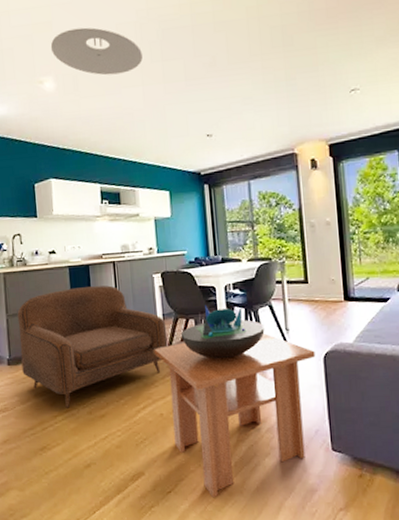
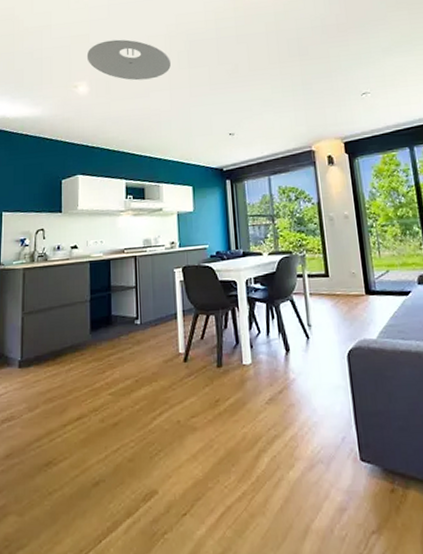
armchair: present [17,285,168,408] -> none [33,280,187,416]
coffee table: present [154,333,316,498] -> none [172,330,339,521]
decorative bowl: present [180,304,265,359] -> none [200,300,287,359]

